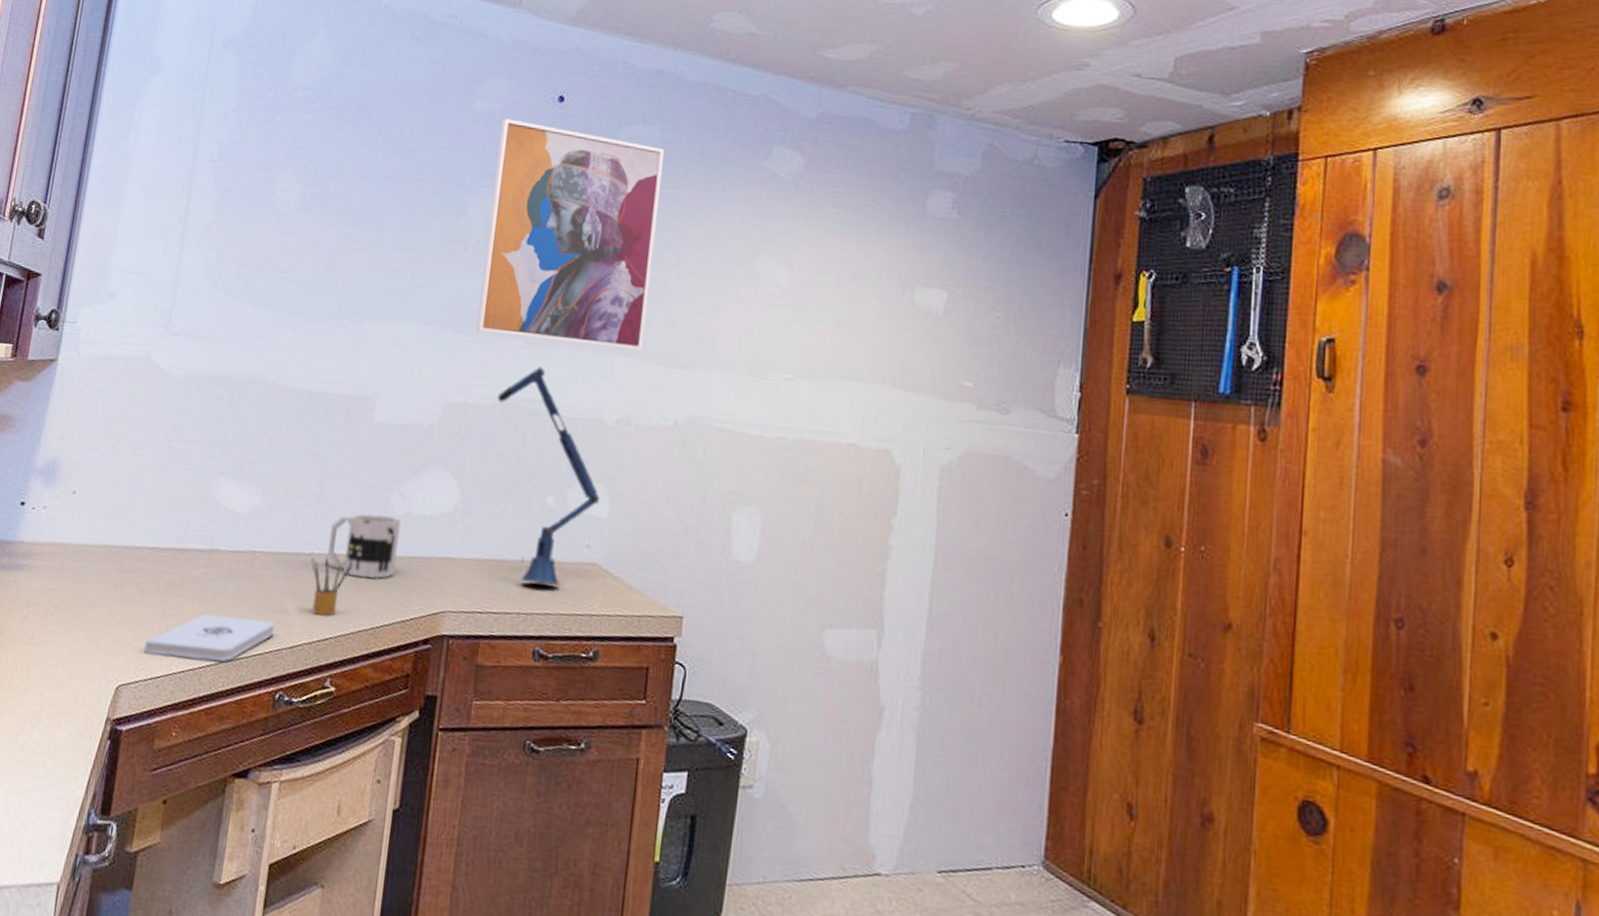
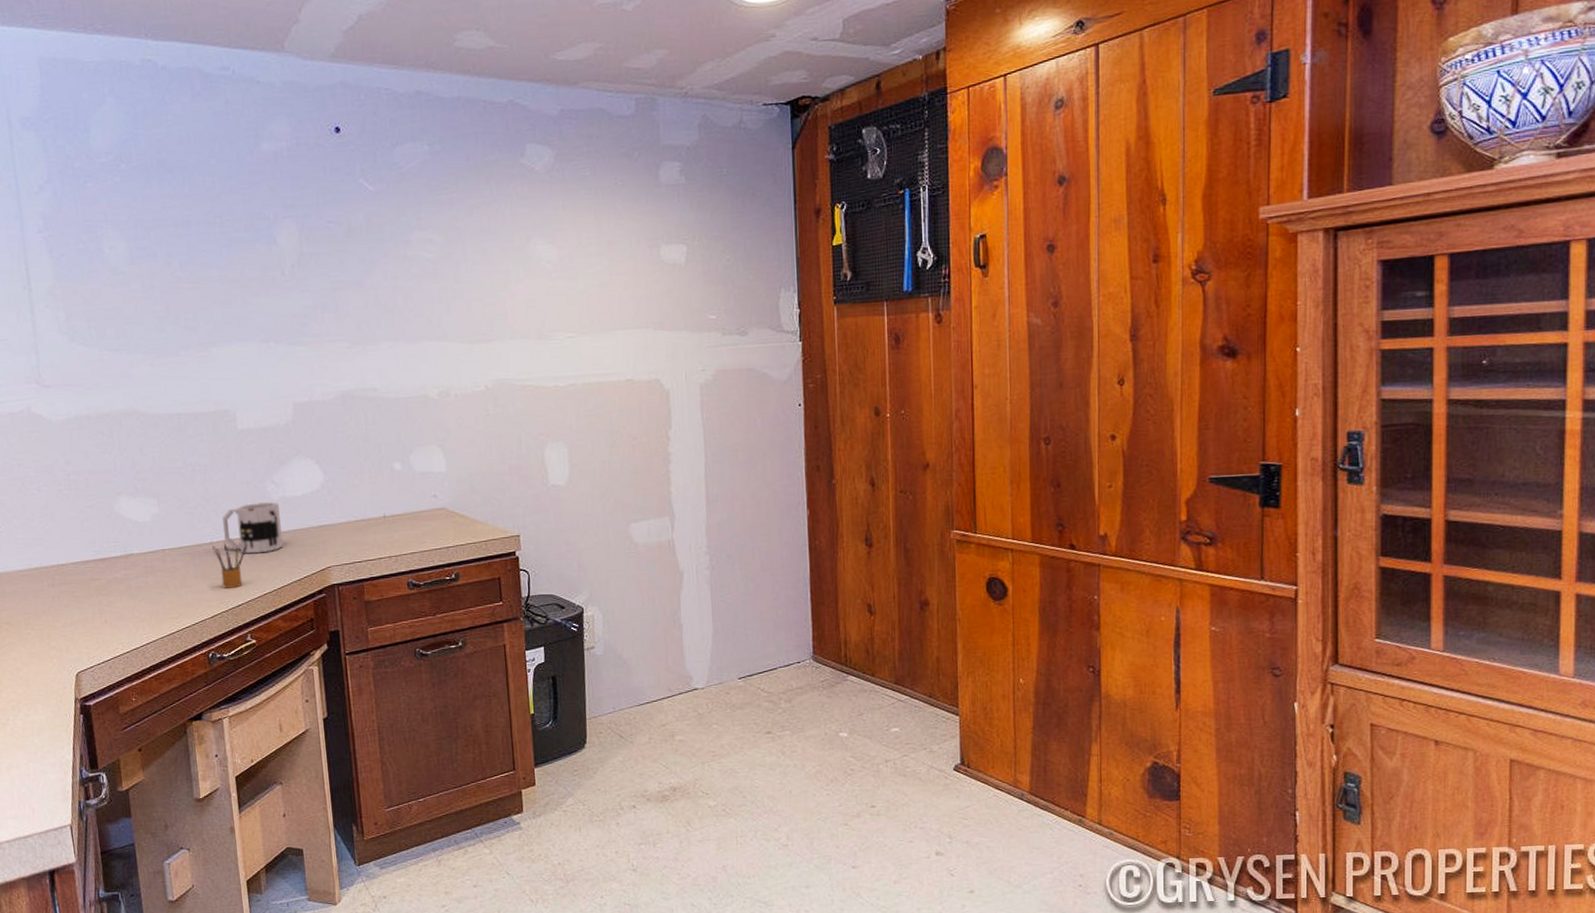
notepad: present [143,614,276,662] -> none [90,600,196,645]
wall art: present [476,118,664,351] -> none [290,154,449,342]
desk lamp: present [497,366,600,585] -> none [336,361,438,531]

